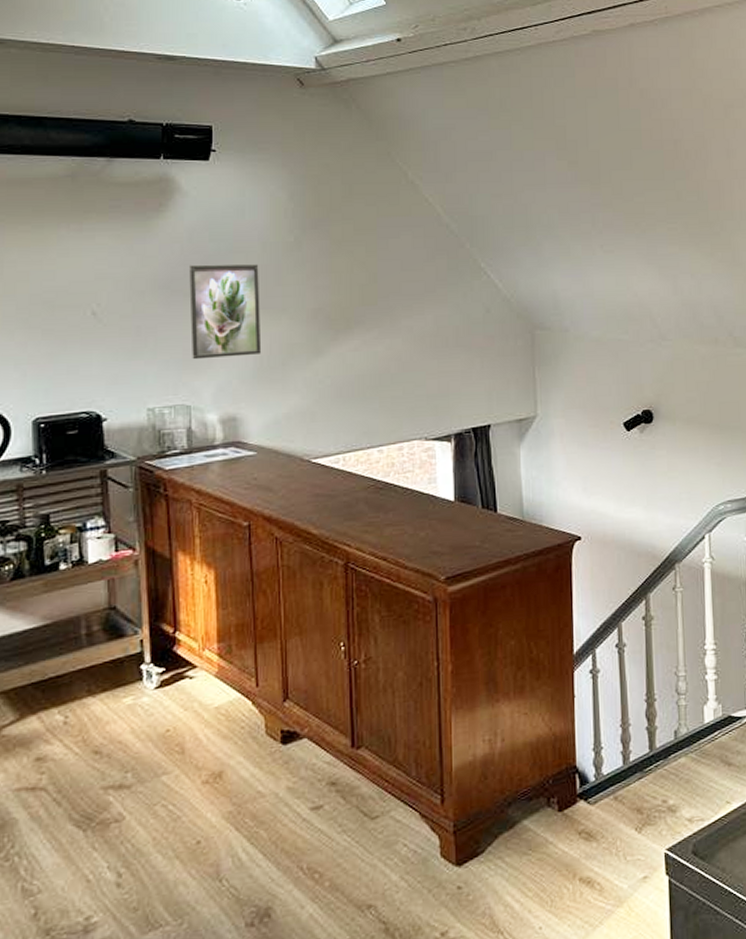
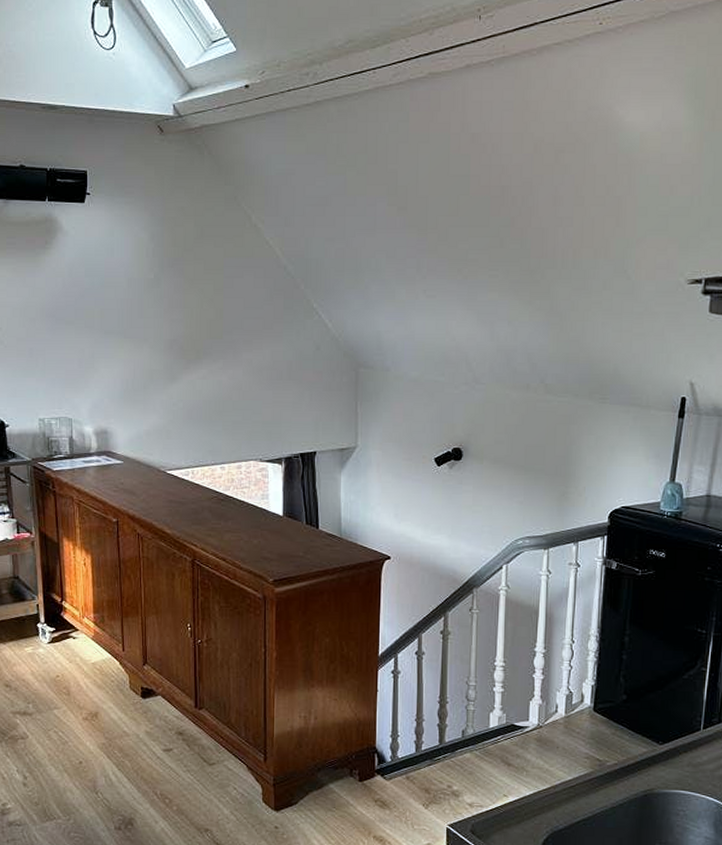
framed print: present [189,264,262,360] -> none [70,297,127,380]

